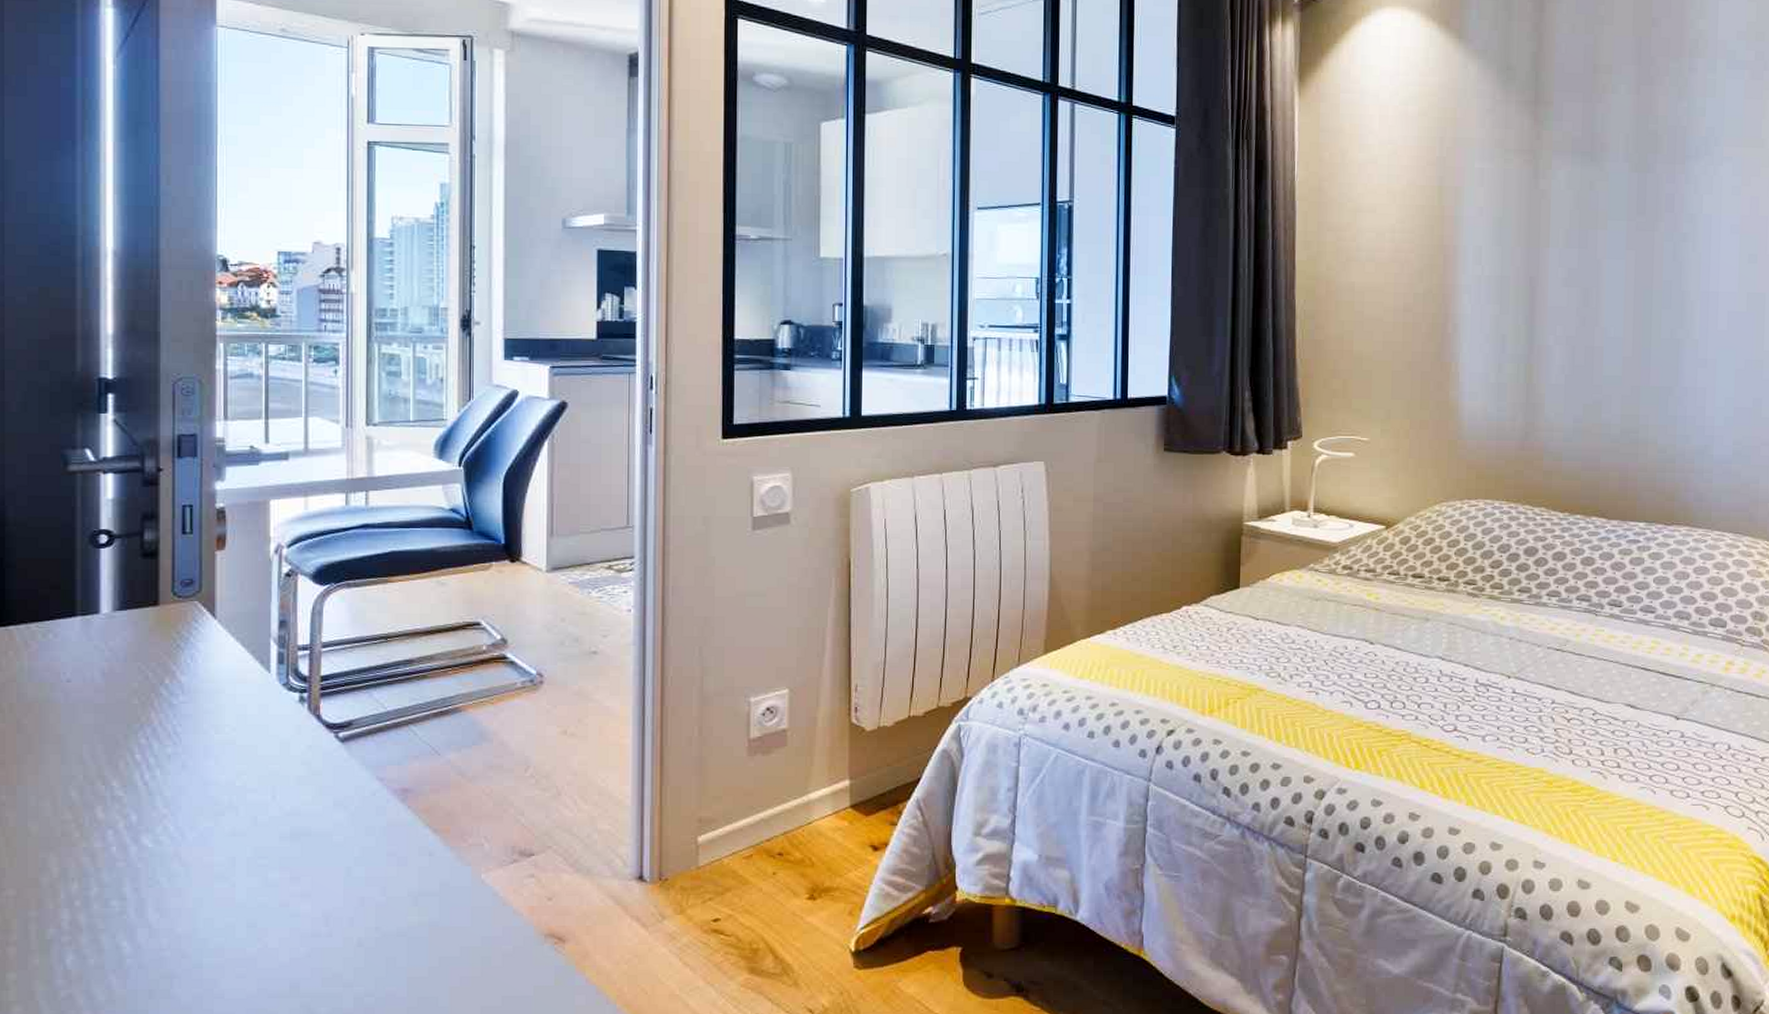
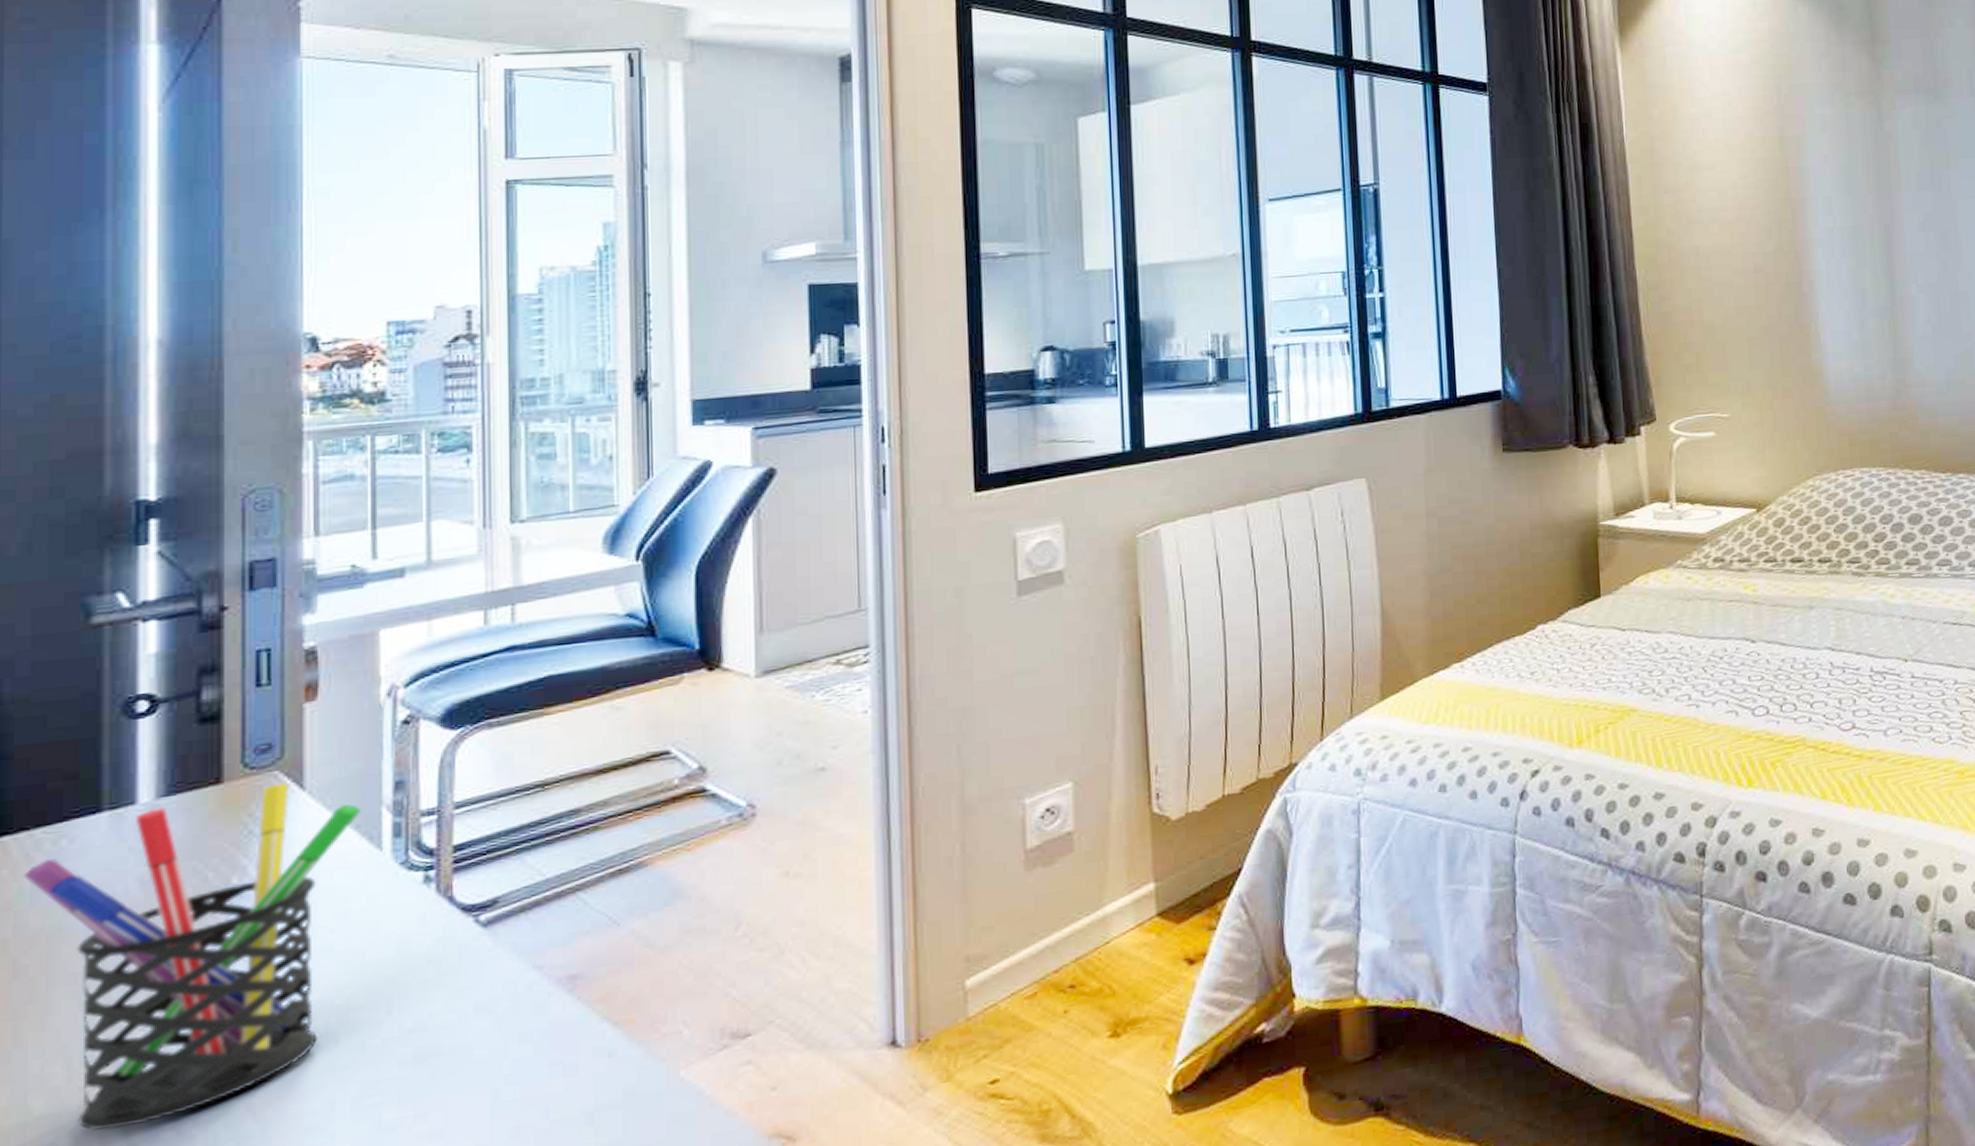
pen holder: none [23,610,255,855] -> present [23,782,361,1131]

